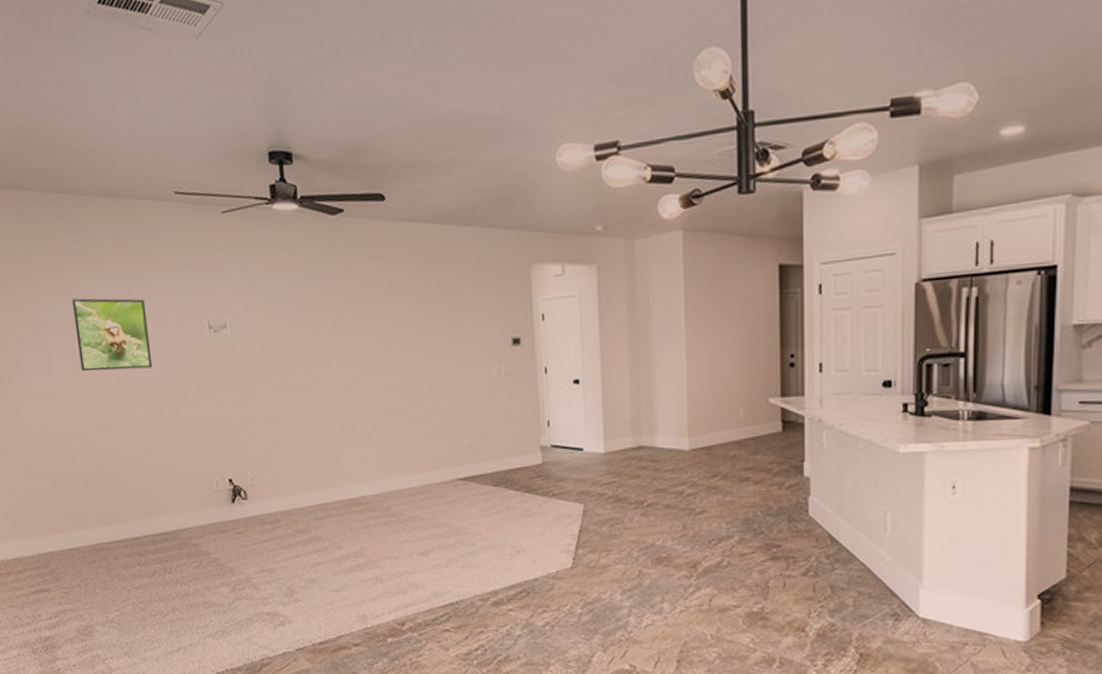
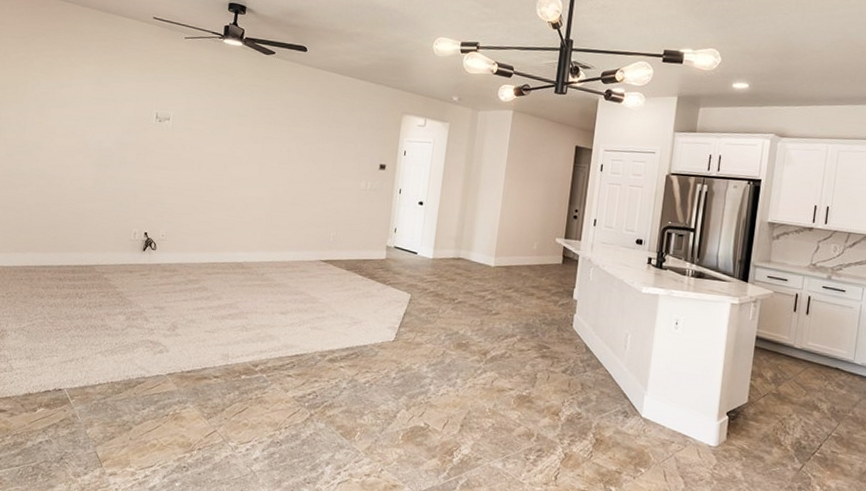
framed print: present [72,298,153,372] -> none [49,78,111,139]

